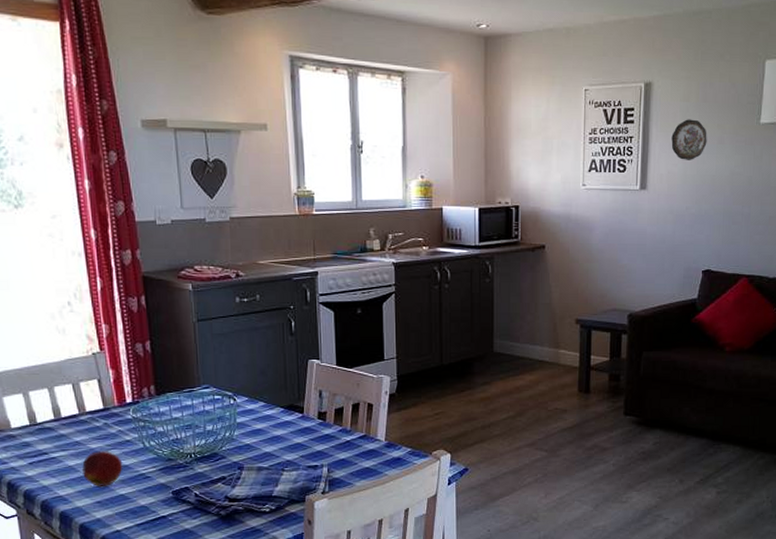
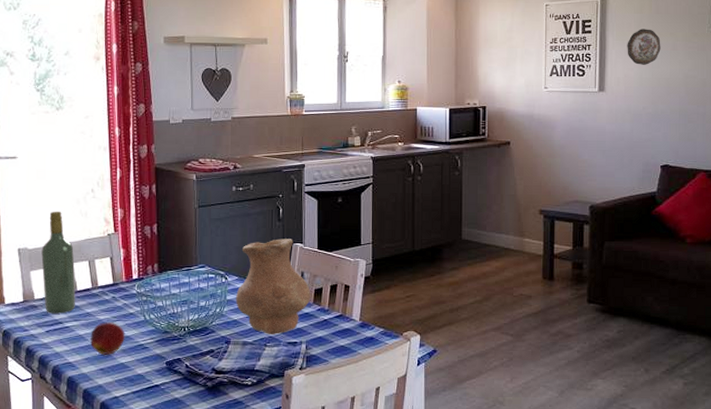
wine bottle: none [14,327,61,444] -> present [41,211,75,314]
vase: none [247,355,331,458] -> present [236,239,311,334]

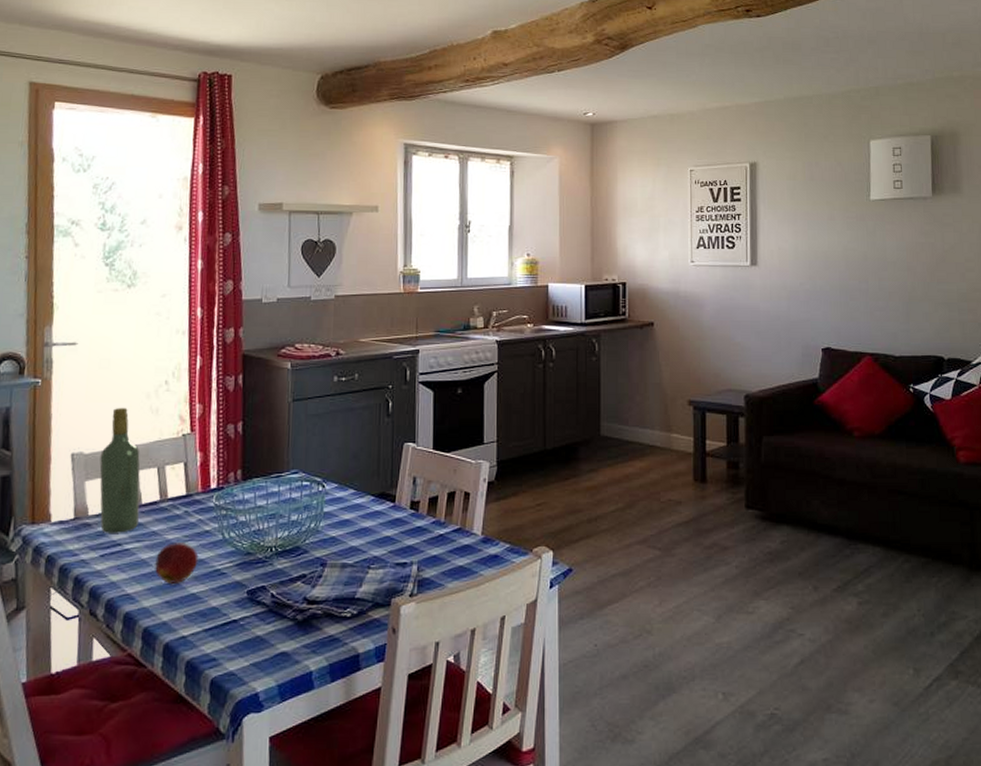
vase: present [236,239,311,334] -> none [334,437,425,554]
decorative plate: present [627,29,661,65] -> none [780,197,817,236]

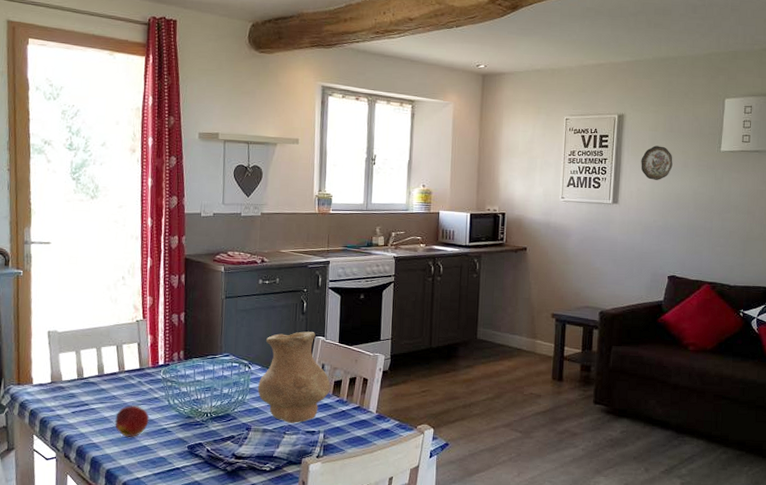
wine bottle: present [99,407,140,533] -> none [70,296,103,396]
vase: none [334,437,425,554] -> present [258,331,331,423]
decorative plate: none [780,197,817,236] -> present [641,145,673,180]

